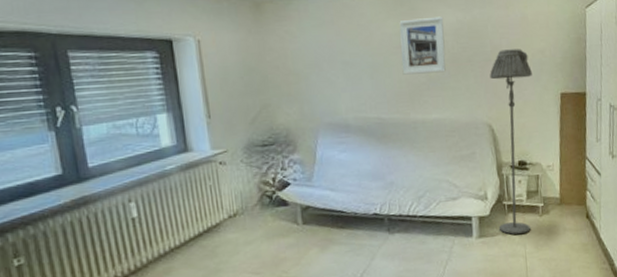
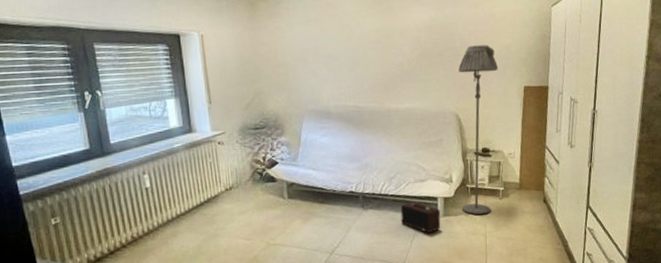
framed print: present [399,16,446,75] -> none [377,14,419,68]
speaker: none [431,222,477,258] -> present [400,201,441,234]

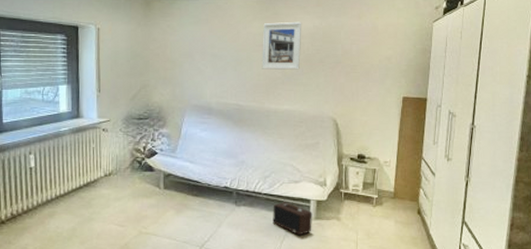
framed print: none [377,14,419,68] -> present [262,21,302,70]
floor lamp: present [458,45,498,215] -> none [334,54,378,221]

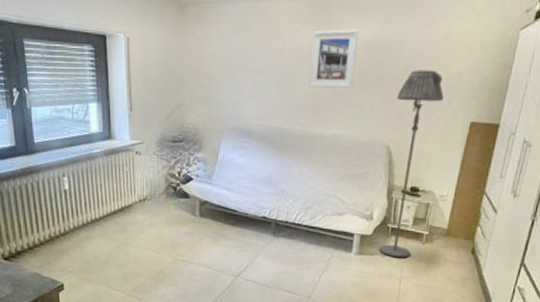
speaker: present [273,202,312,236] -> none [312,235,355,270]
floor lamp: none [334,54,378,221] -> present [378,70,444,258]

